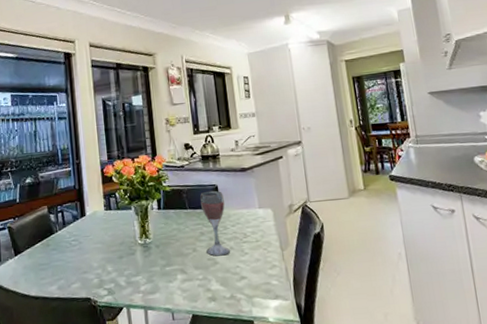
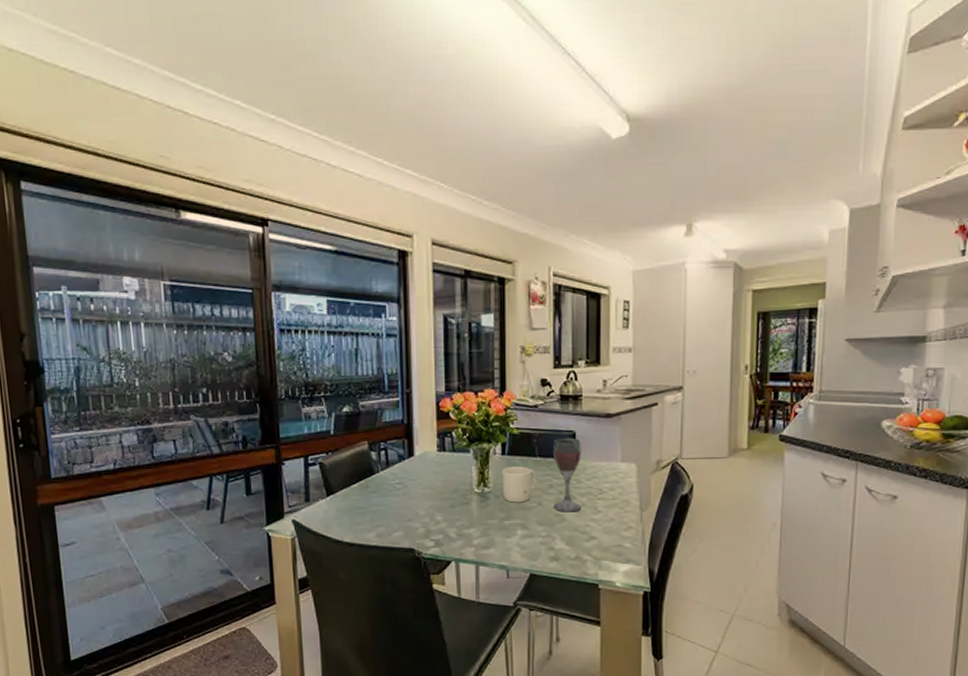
mug: none [159,218,190,251] -> present [502,467,536,503]

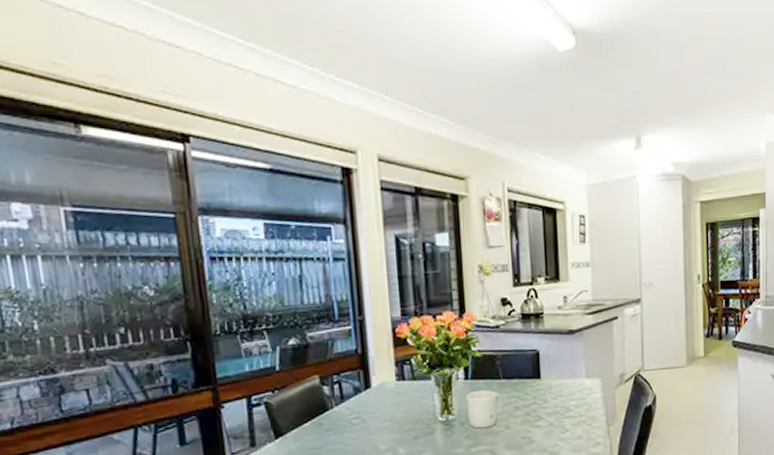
cup: present [552,437,582,512] -> none [516,356,549,434]

